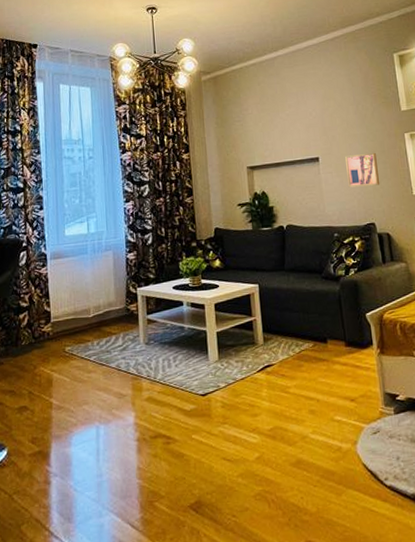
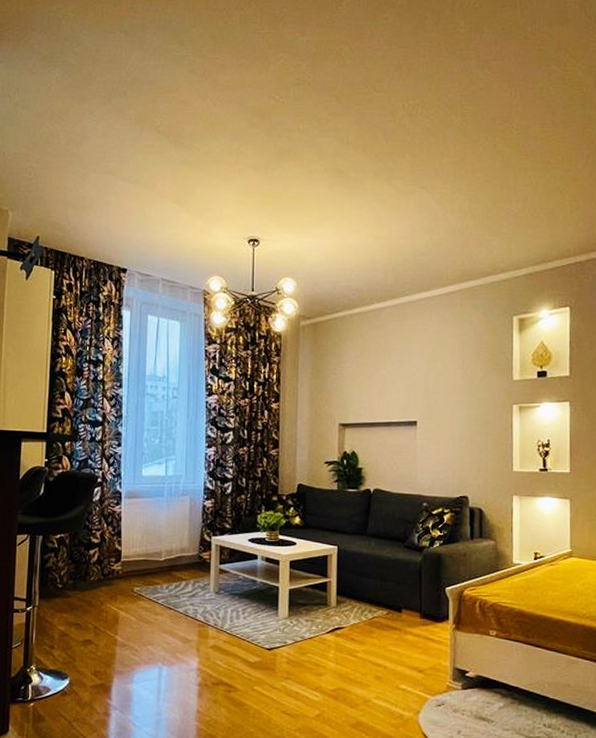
wall art: present [345,152,380,188] -> none [445,422,480,457]

